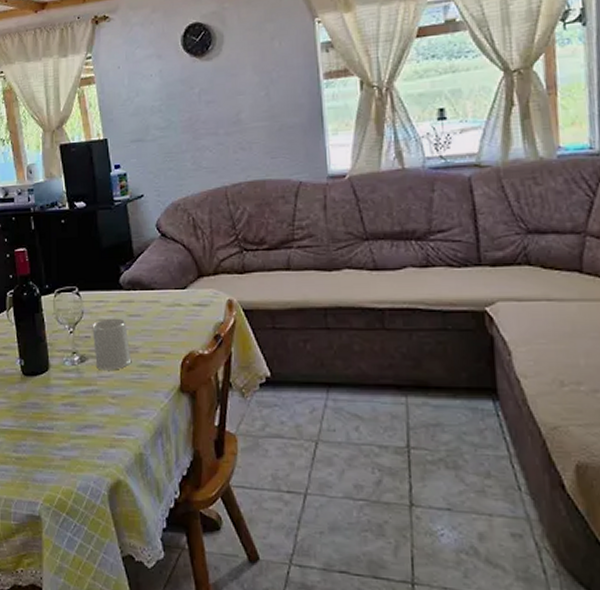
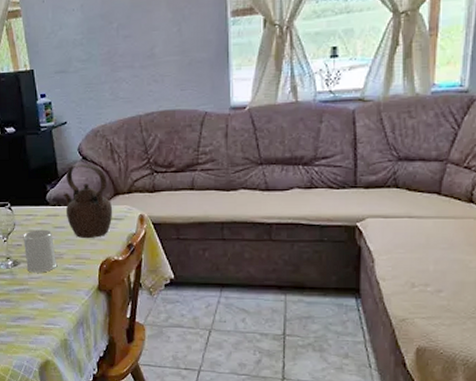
teapot: none [138,242,197,329] -> present [62,164,113,239]

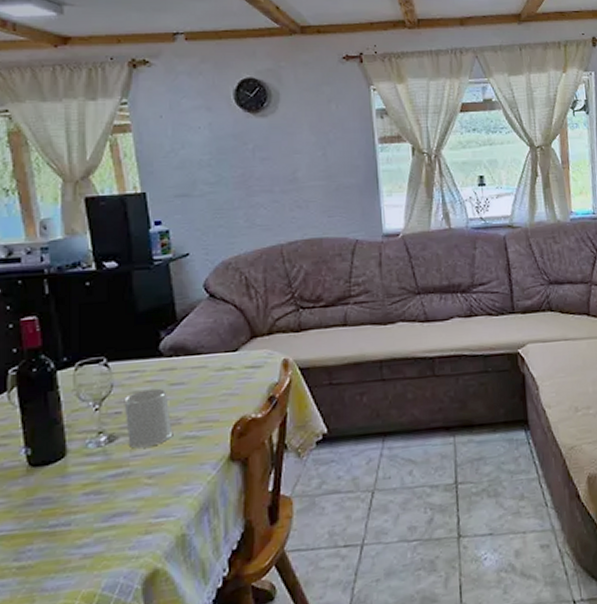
teapot: present [62,164,113,239] -> none [182,303,250,396]

